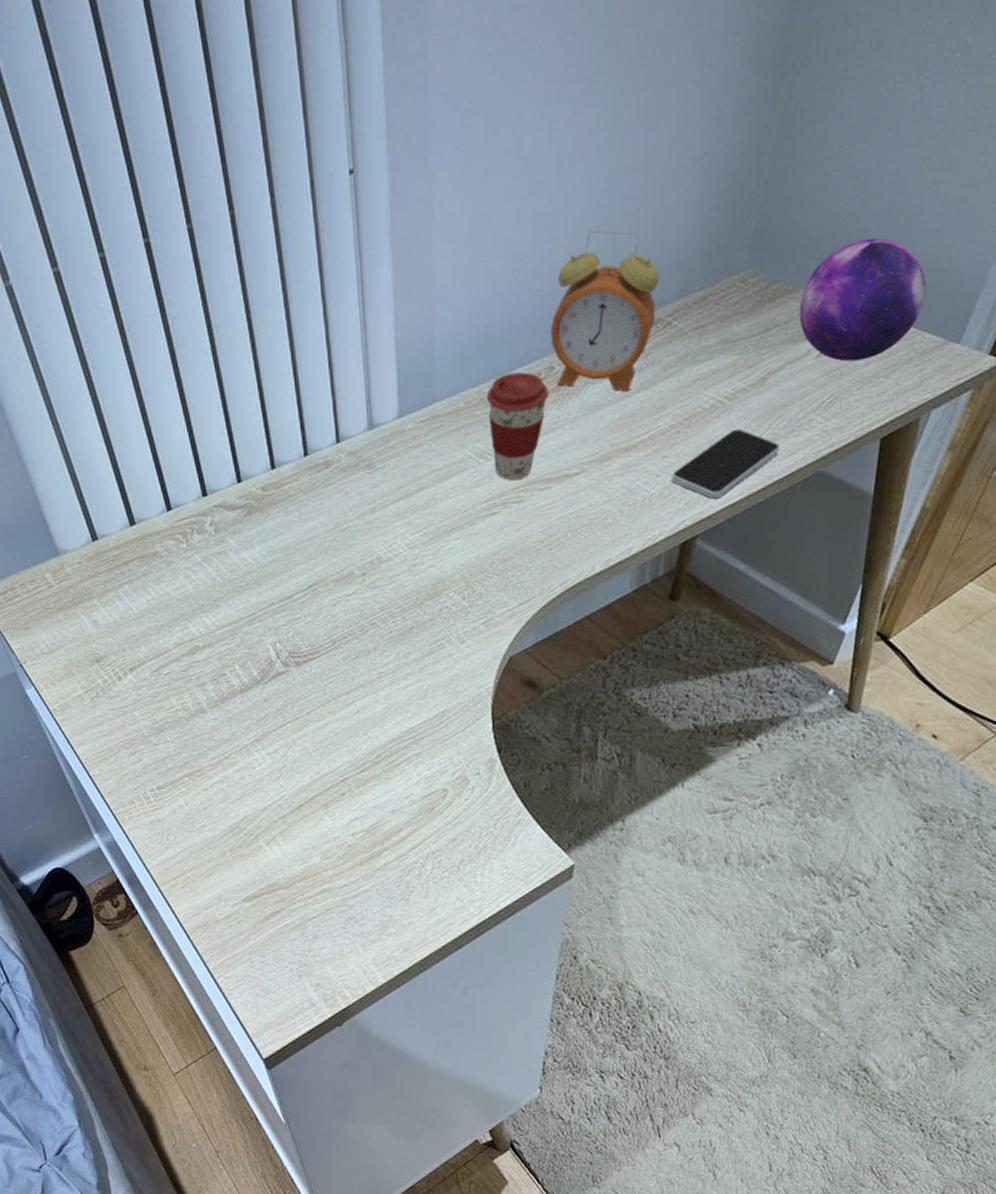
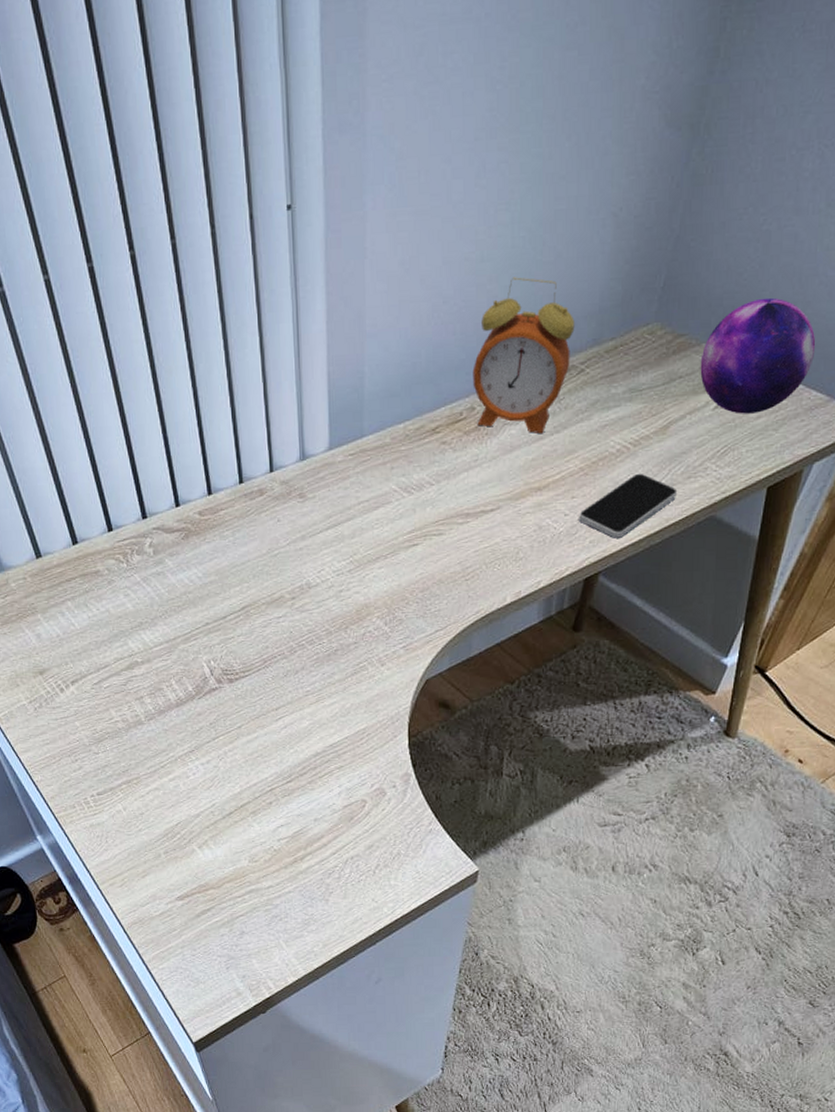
coffee cup: present [486,372,549,481] -> none [411,410,469,514]

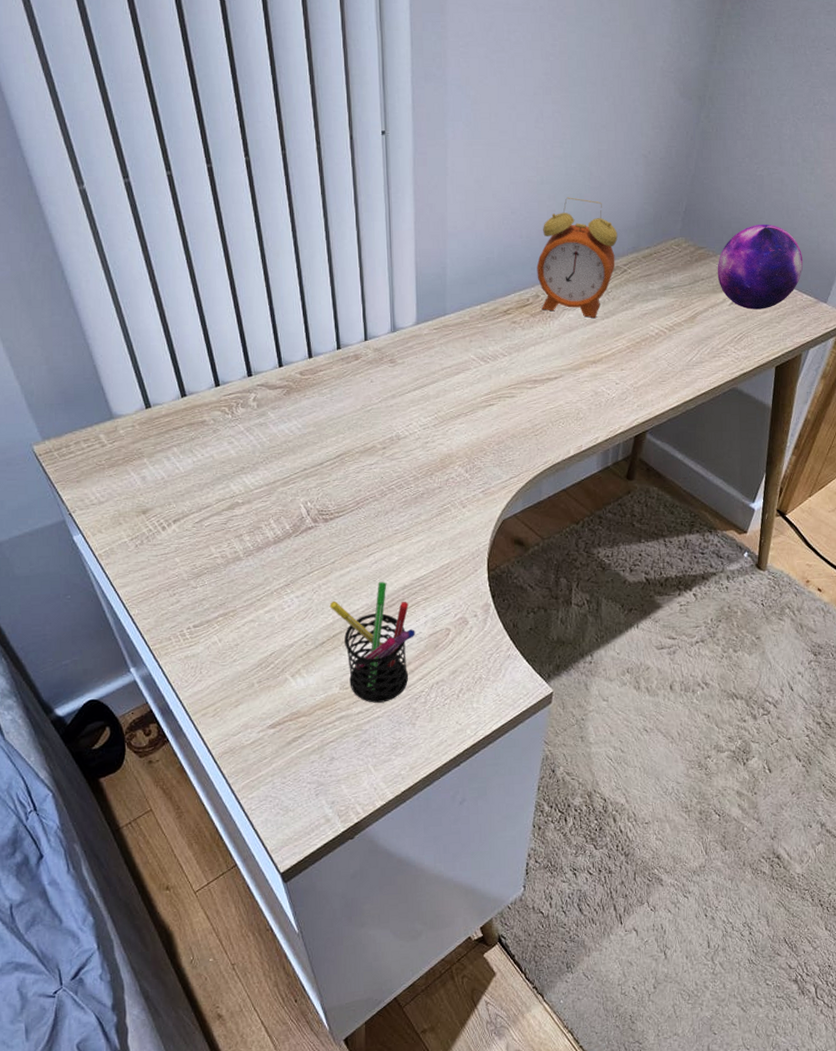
pen holder: none [236,749,329,877] -> present [329,582,416,703]
smartphone: present [579,474,678,538] -> none [628,353,706,404]

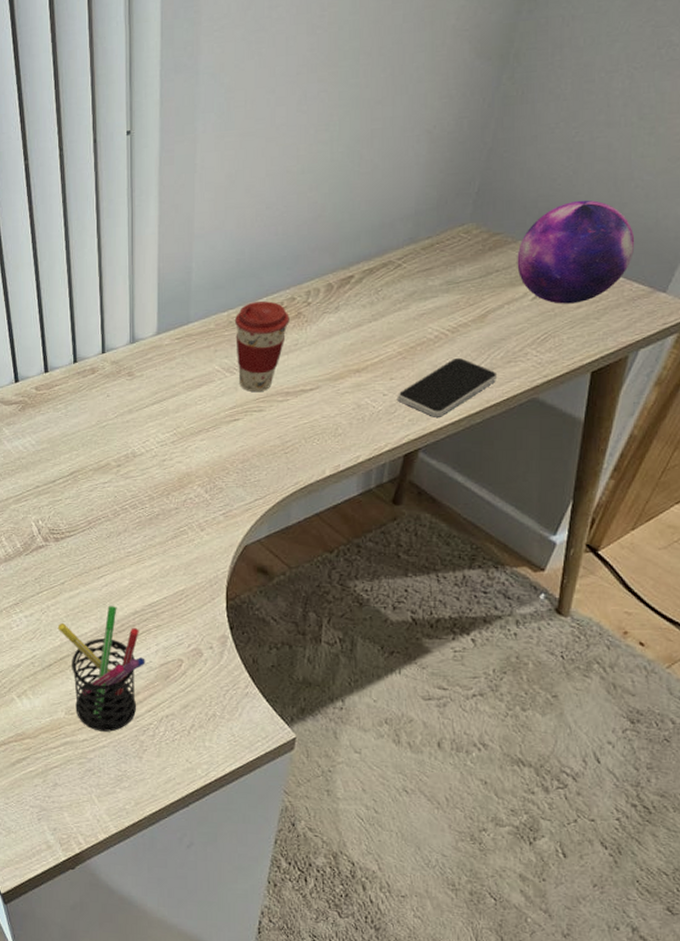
coffee cup: none [486,296,535,380] -> present [234,300,290,393]
alarm clock: present [536,197,618,319] -> none [293,186,391,322]
smartphone: none [628,353,706,404] -> present [398,358,498,417]

